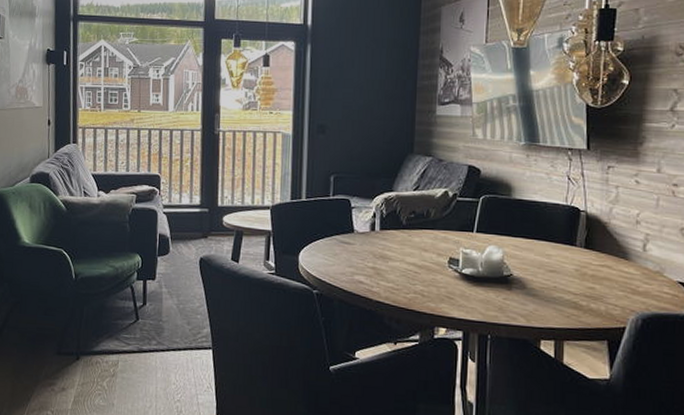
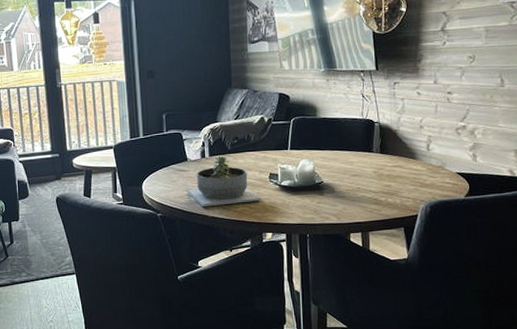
succulent planter: none [350,230,437,289] -> present [186,155,262,207]

